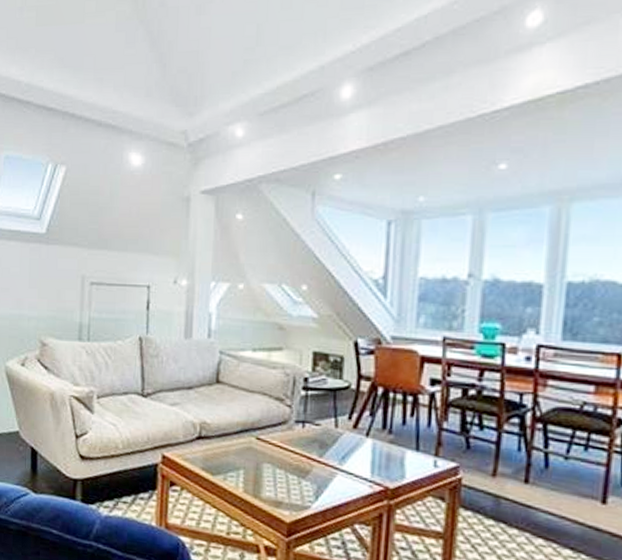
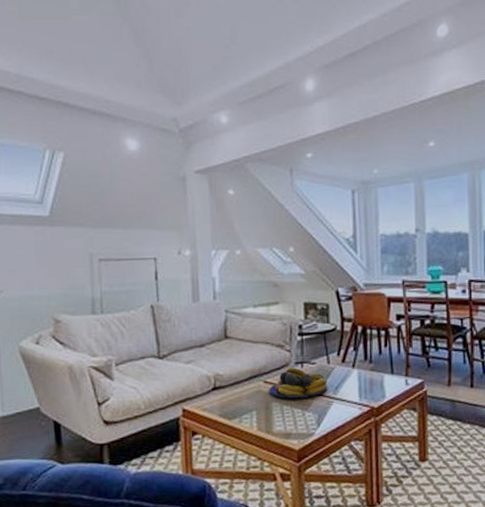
fruit bowl: none [260,426,333,463] -> present [268,367,328,398]

